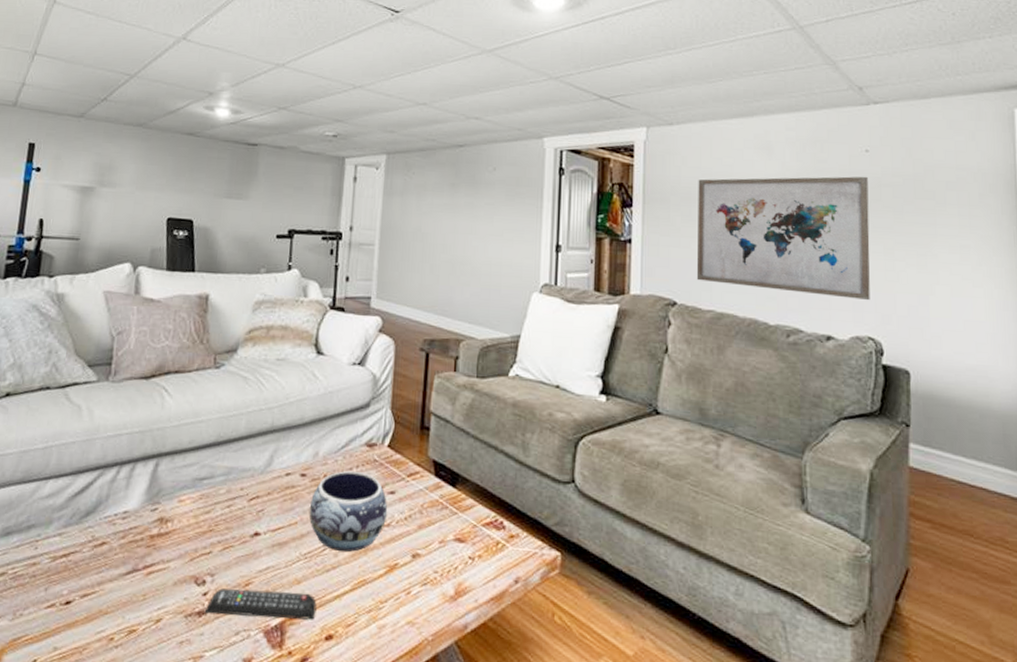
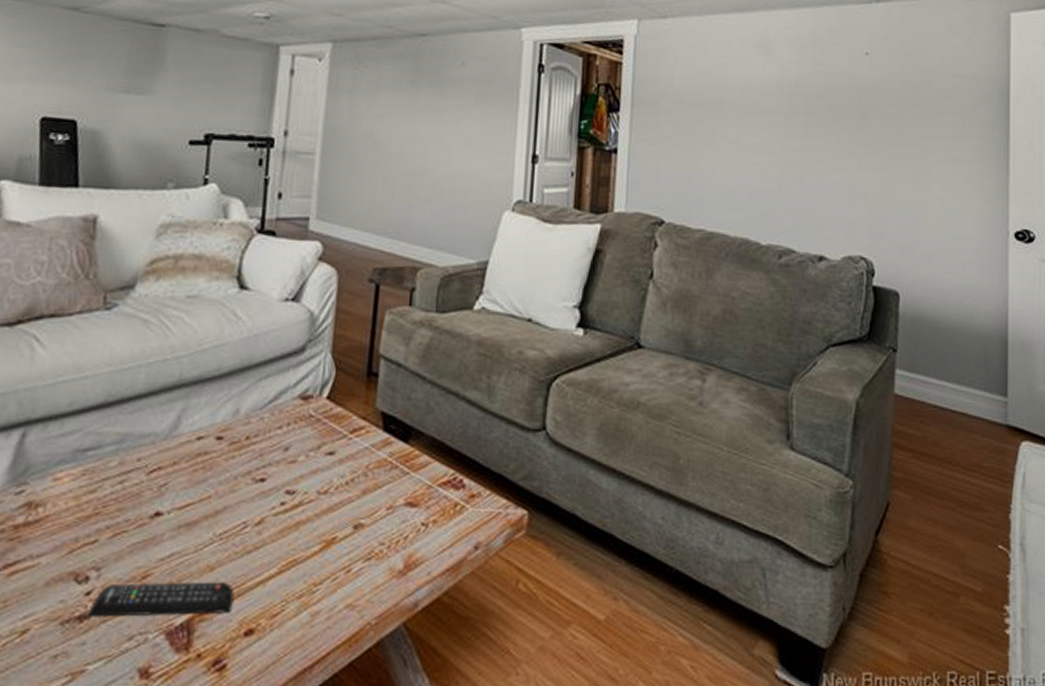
decorative bowl: present [309,471,388,552] -> none [226,430,326,527]
wall art: present [696,176,870,301] -> none [686,80,867,218]

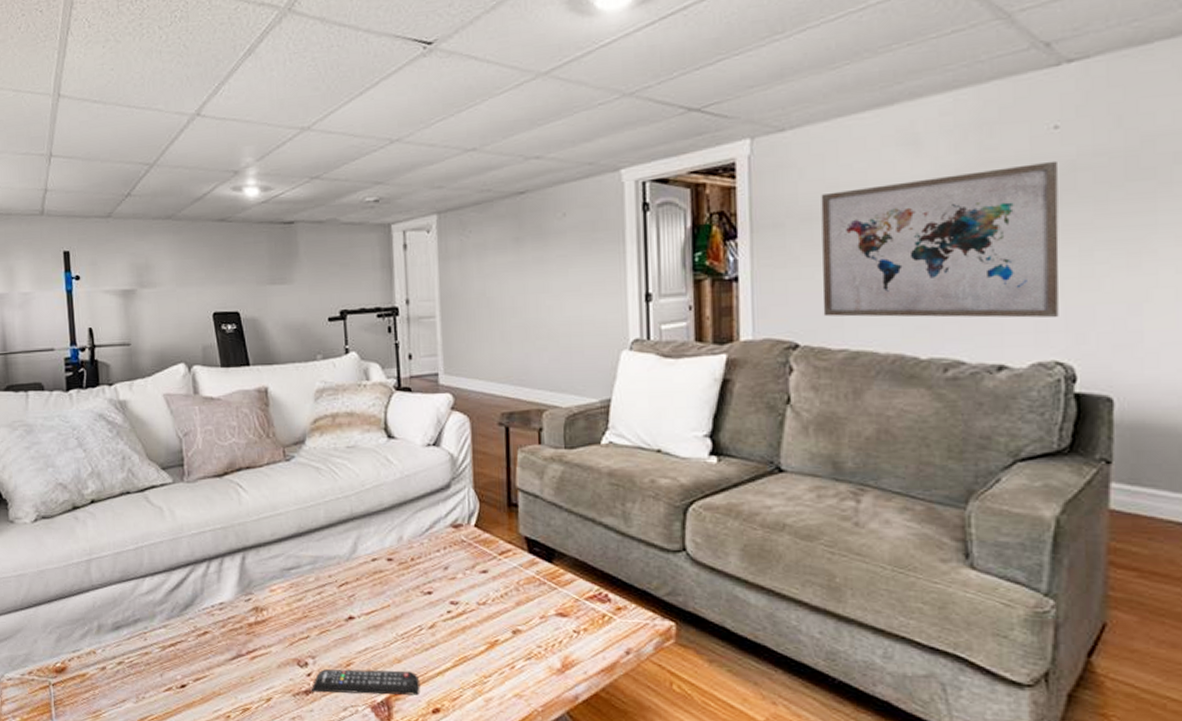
wall art: none [686,80,867,218] -> present [821,160,1059,318]

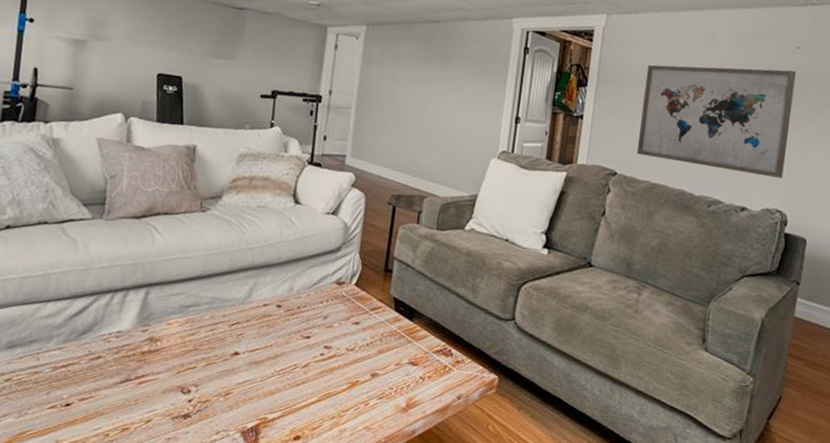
remote control: present [312,669,420,695] -> none [190,397,288,424]

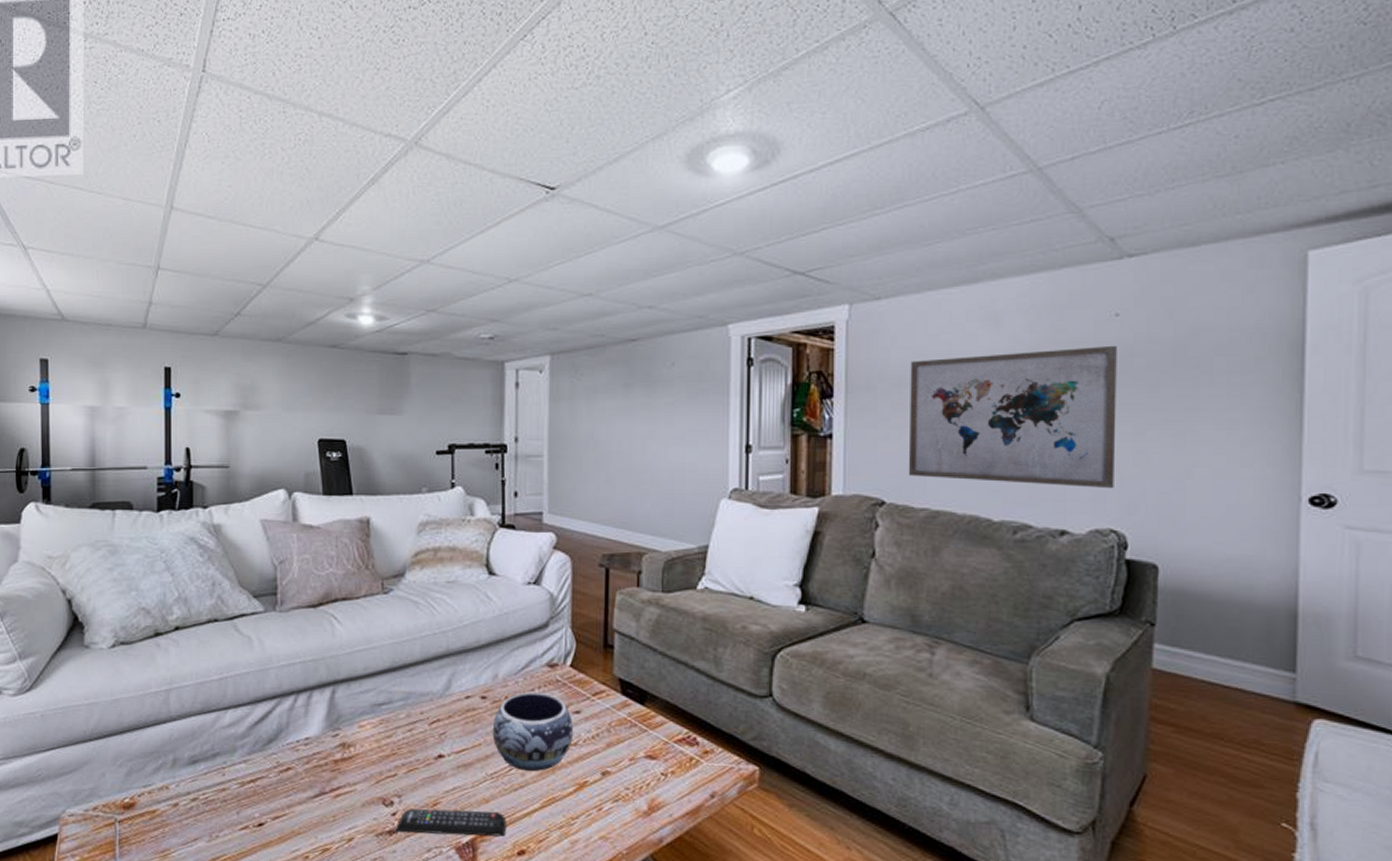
remote control: none [190,397,288,424] -> present [396,808,507,837]
decorative bowl: none [283,304,353,370] -> present [492,692,574,771]

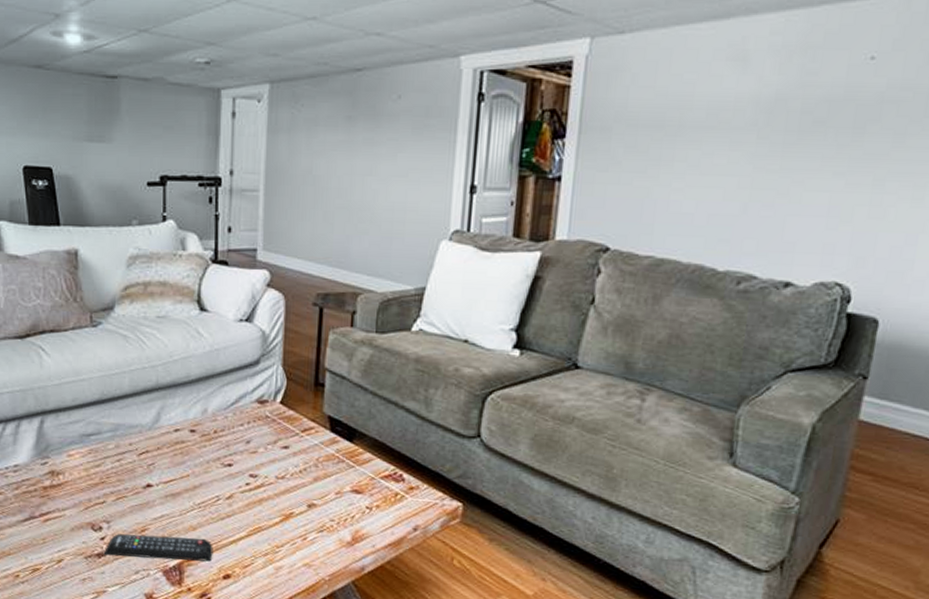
decorative bowl: present [492,692,574,771] -> none [200,427,282,502]
wall art: present [908,345,1117,489] -> none [636,90,868,242]

